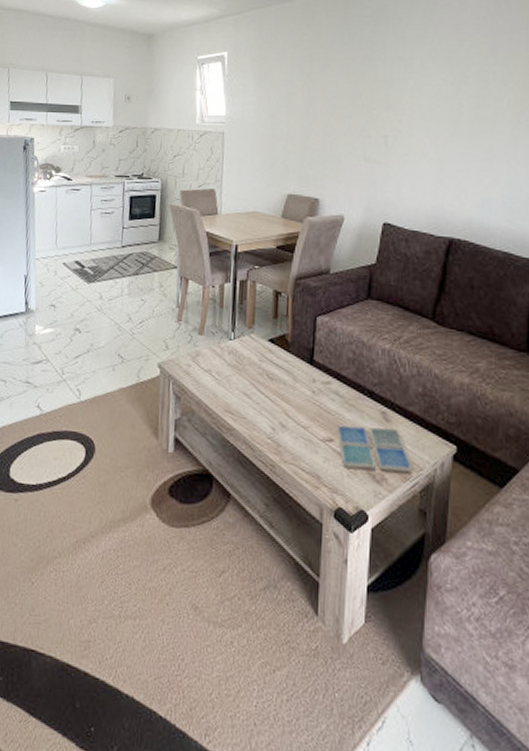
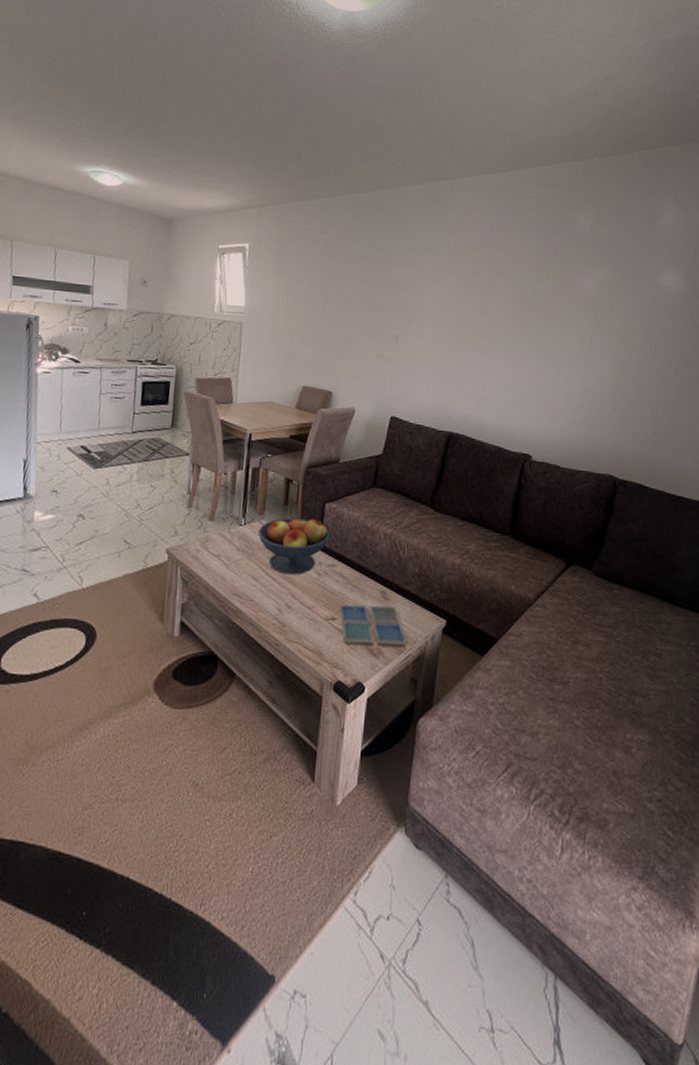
fruit bowl: none [248,331,323,392] -> present [257,517,330,575]

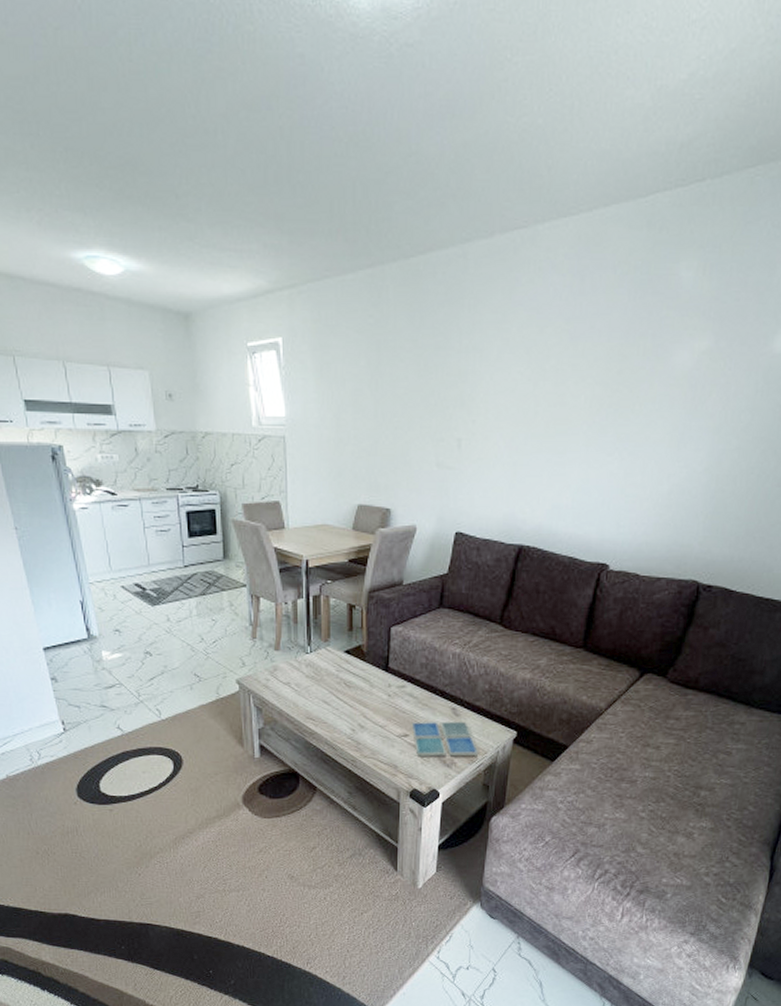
fruit bowl: present [257,517,330,575] -> none [324,642,398,698]

